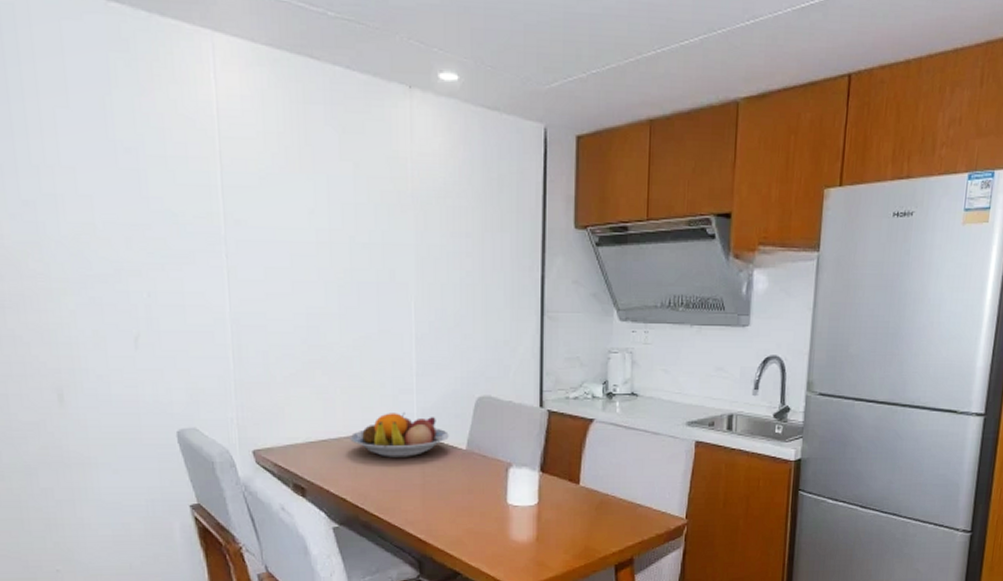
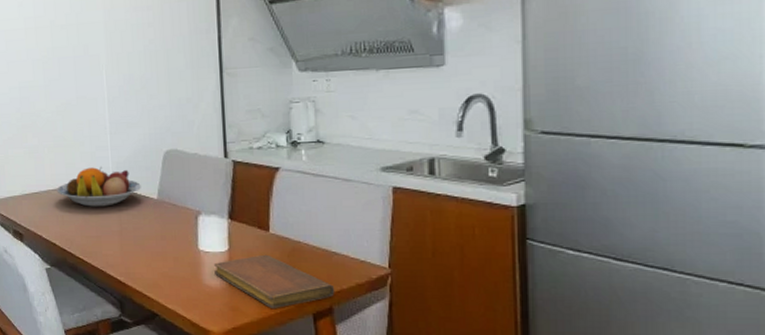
notebook: none [522,507,637,561] -> present [214,254,335,308]

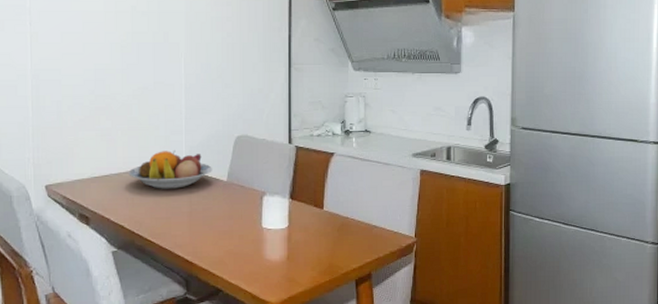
notebook: present [214,254,335,308] -> none [275,229,374,277]

